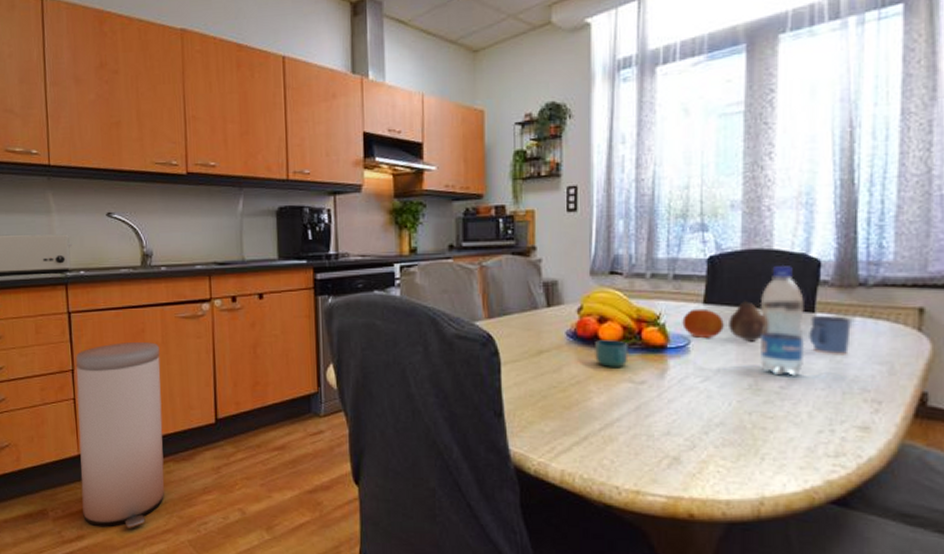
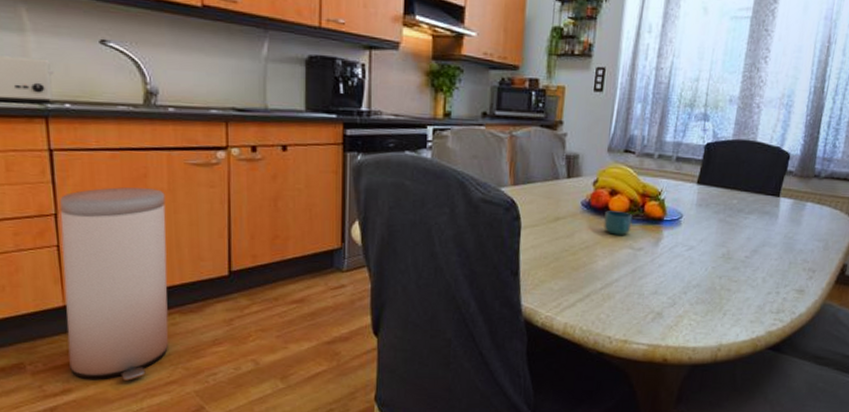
fruit: present [682,308,724,338] -> none [678,187,711,213]
fruit: present [729,300,764,342] -> none [713,183,742,219]
bottle: present [759,264,805,376] -> none [734,155,773,248]
mug: present [809,316,851,355] -> none [772,200,805,233]

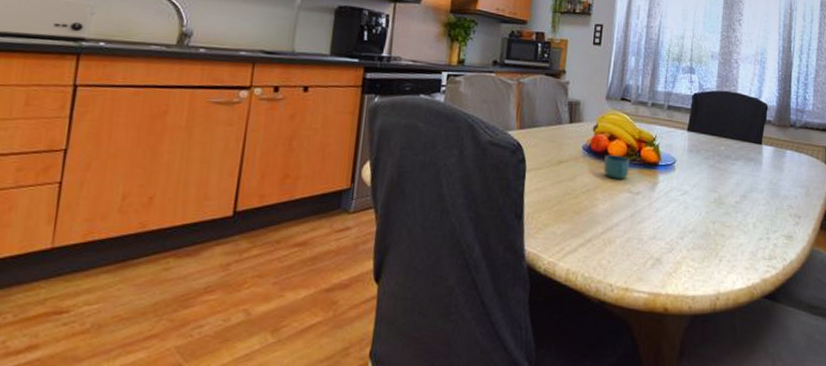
pedal bin: present [59,187,169,381] -> none [42,123,182,335]

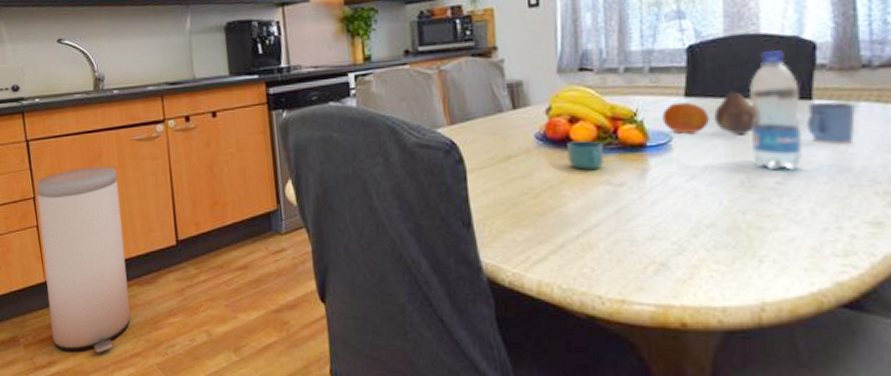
pedal bin: none [42,123,182,335] -> present [36,166,131,353]
fruit: none [671,134,701,159] -> present [662,101,709,134]
fruit: none [704,130,729,164] -> present [714,90,755,135]
bottle: none [724,105,755,193] -> present [748,49,804,171]
mug: none [757,147,784,179] -> present [807,102,855,145]

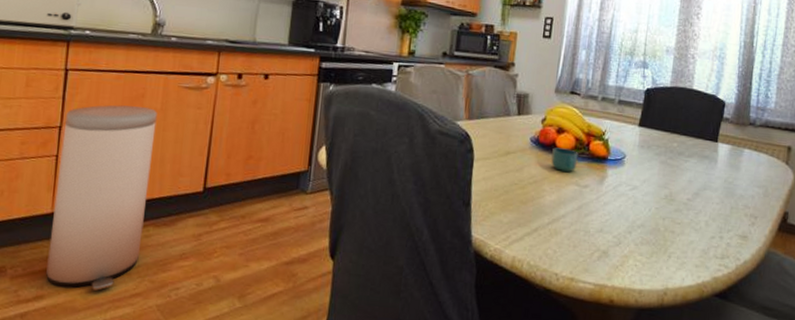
fruit: present [662,101,709,134] -> none [621,129,652,155]
fruit: present [714,90,755,135] -> none [655,127,682,161]
bottle: present [748,49,804,171] -> none [675,102,711,191]
mug: present [807,102,855,145] -> none [711,145,742,178]

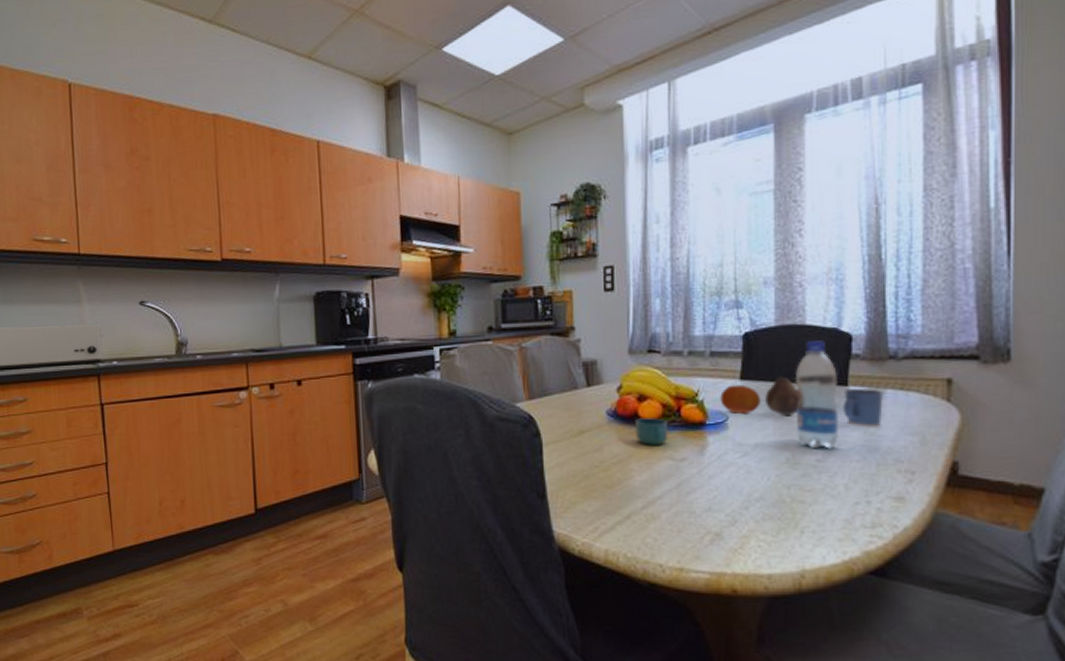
pedal bin: present [46,105,157,291] -> none [109,432,205,624]
fruit: none [621,129,652,155] -> present [720,384,761,414]
fruit: none [655,127,682,161] -> present [765,375,800,416]
bottle: none [675,102,711,191] -> present [794,339,840,449]
mug: none [711,145,742,178] -> present [843,388,883,428]

